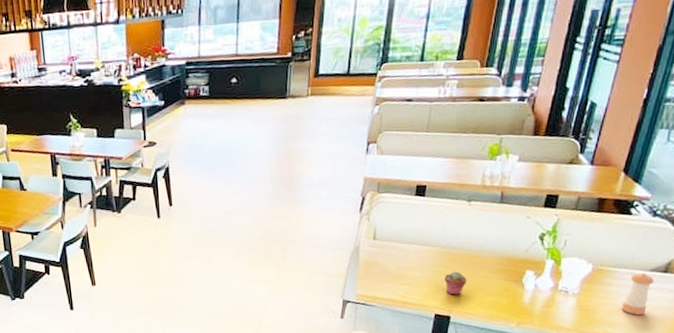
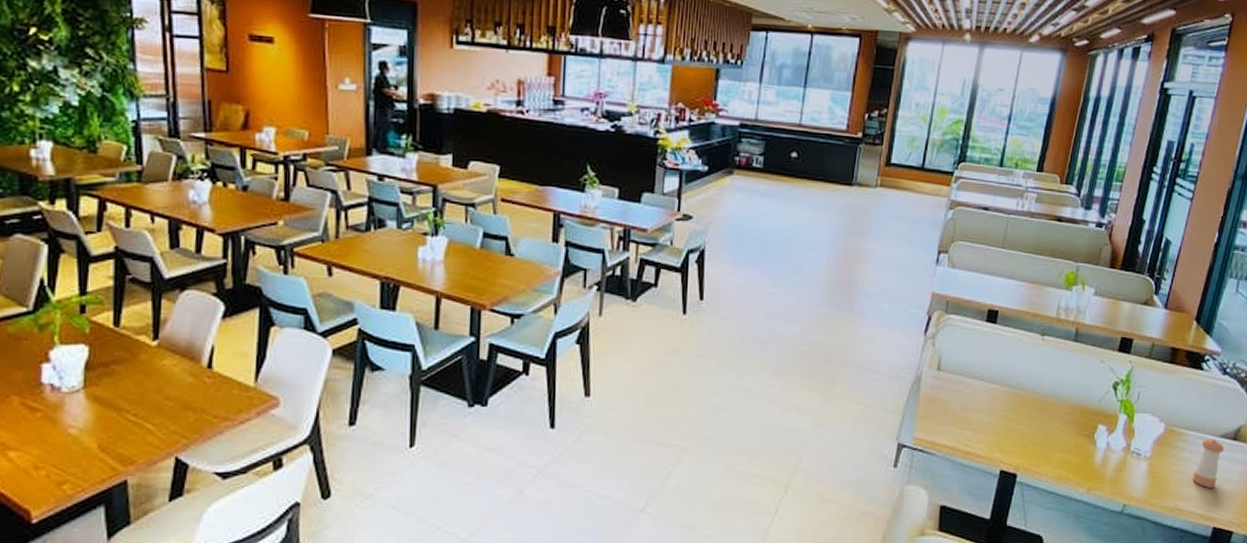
potted succulent: present [444,271,467,295] -> none [1012,419,1037,448]

